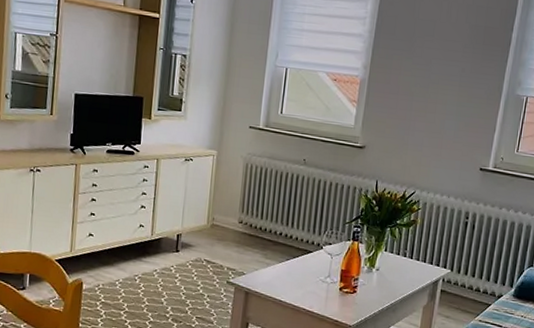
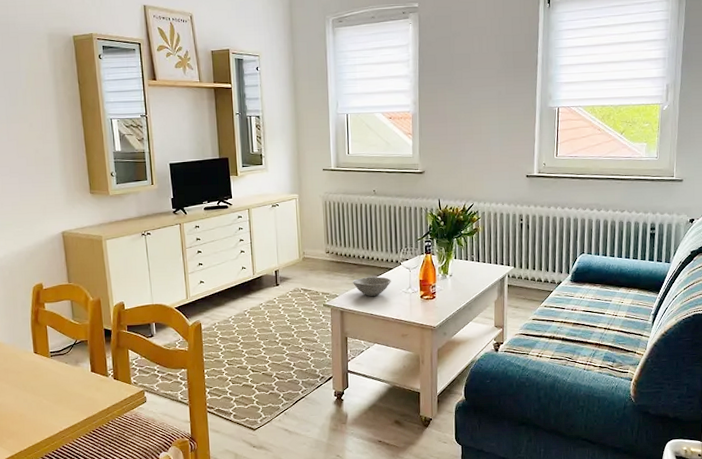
bowl: none [263,257,309,280] -> present [352,276,391,296]

